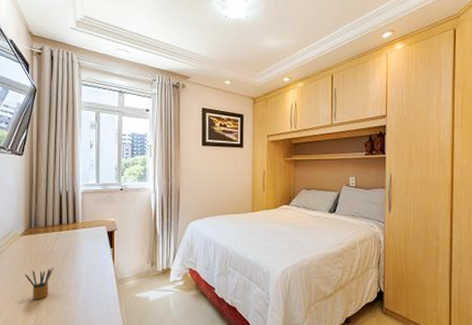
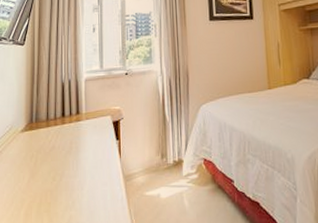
pencil box: present [25,268,53,300] -> none [25,166,55,205]

